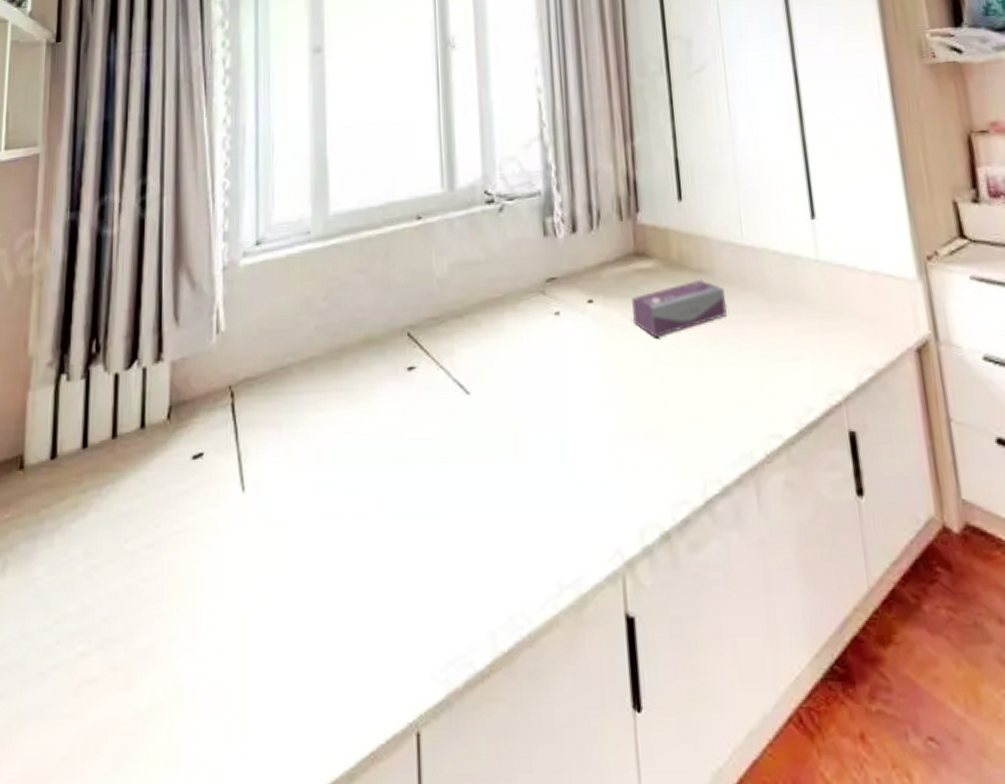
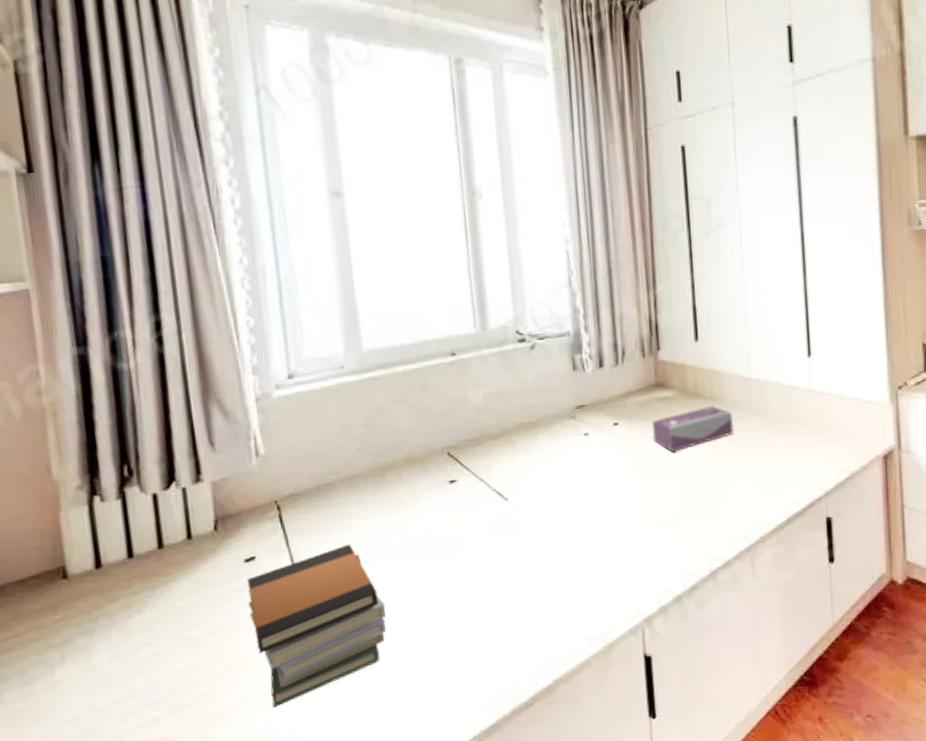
book stack: none [190,442,331,651] -> present [247,544,387,708]

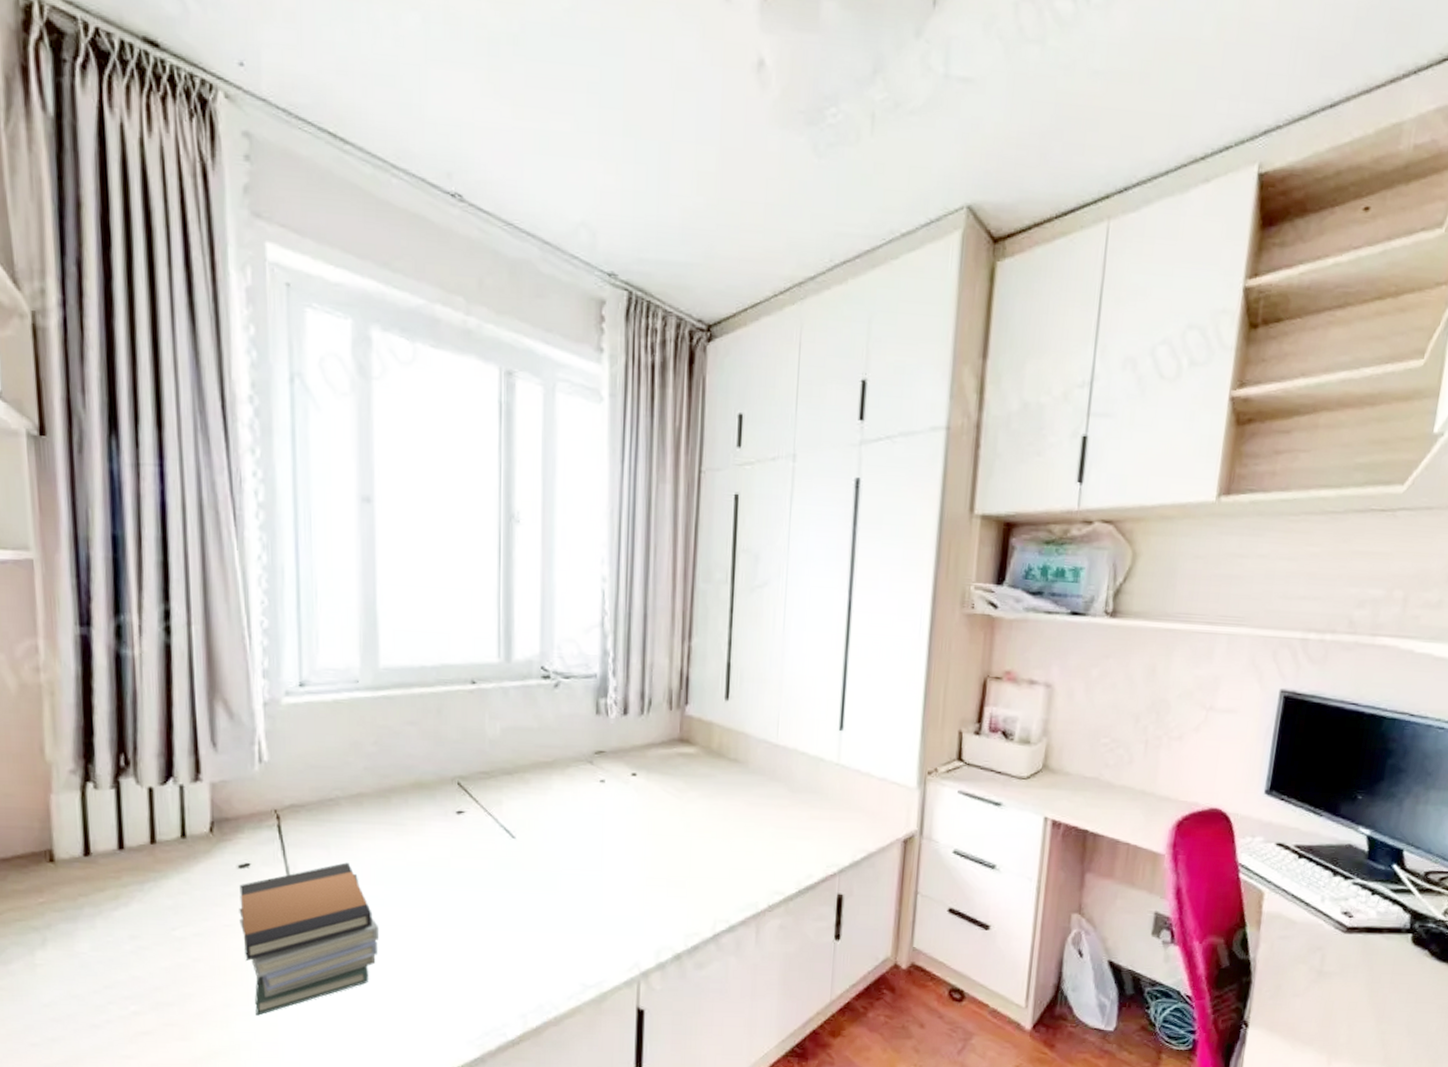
tissue box: present [653,405,733,453] -> none [671,767,755,811]

